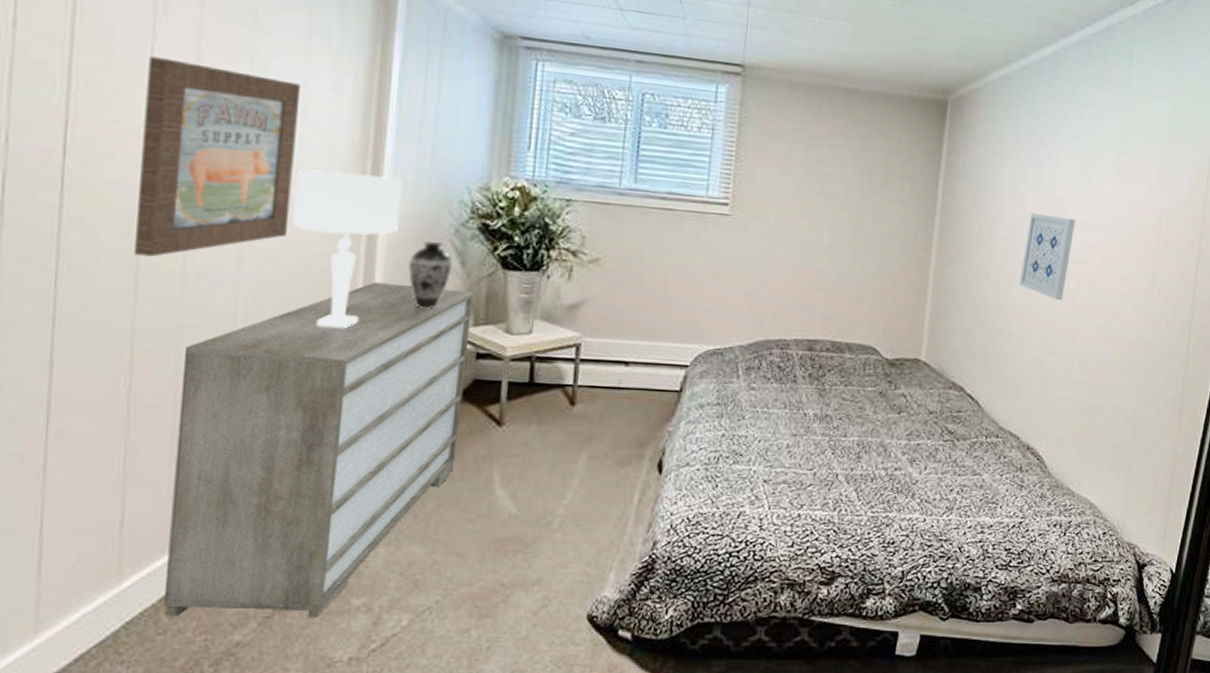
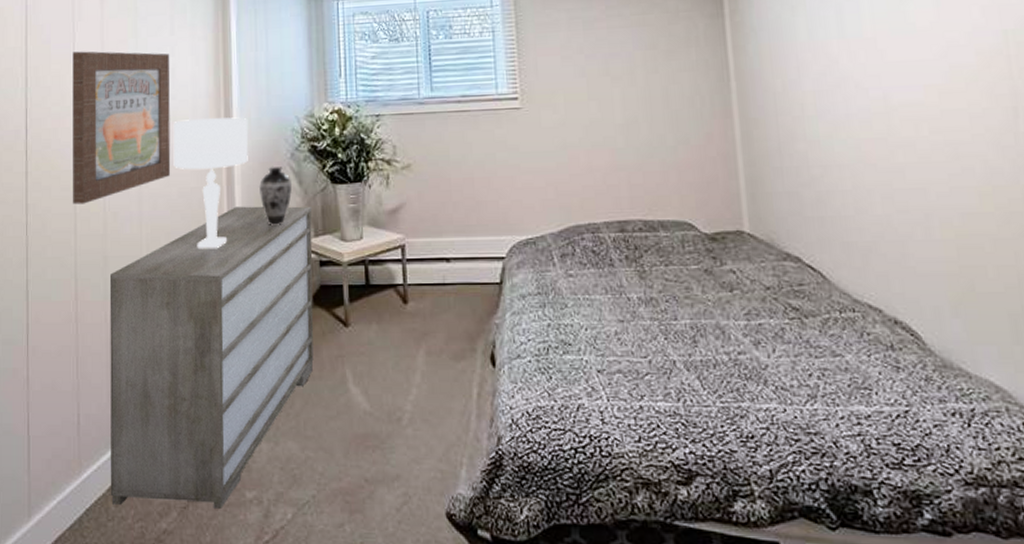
wall art: present [1020,212,1075,301] -> none [839,58,901,151]

